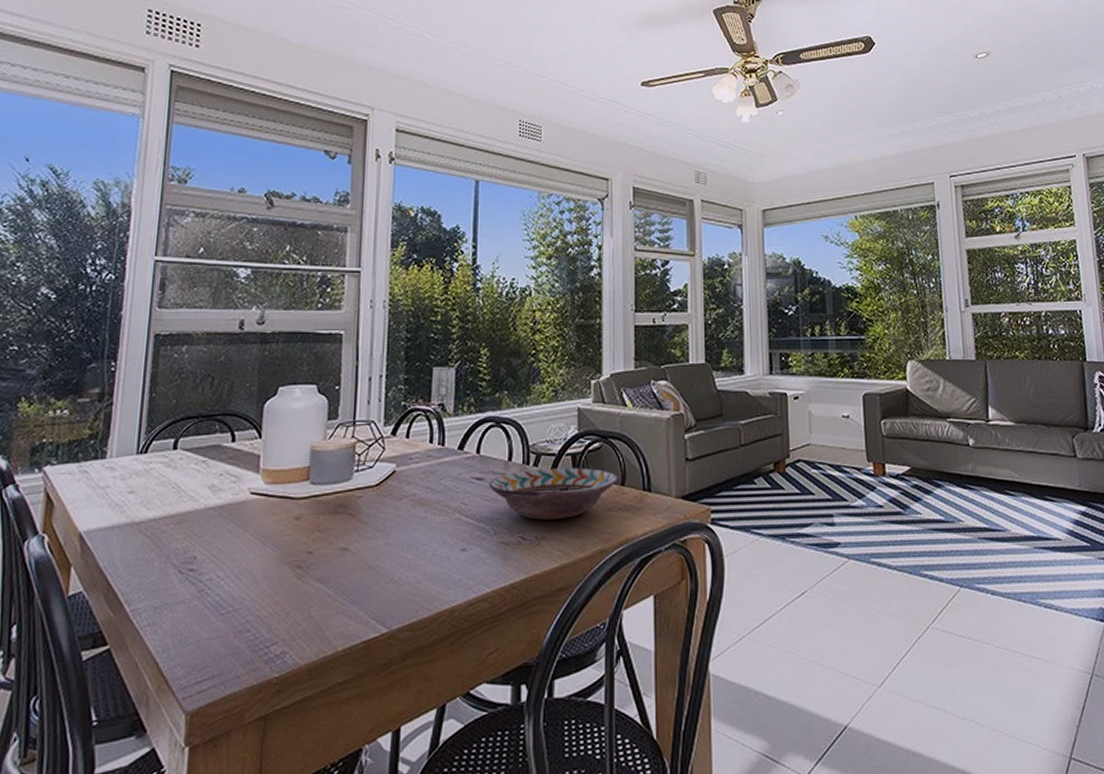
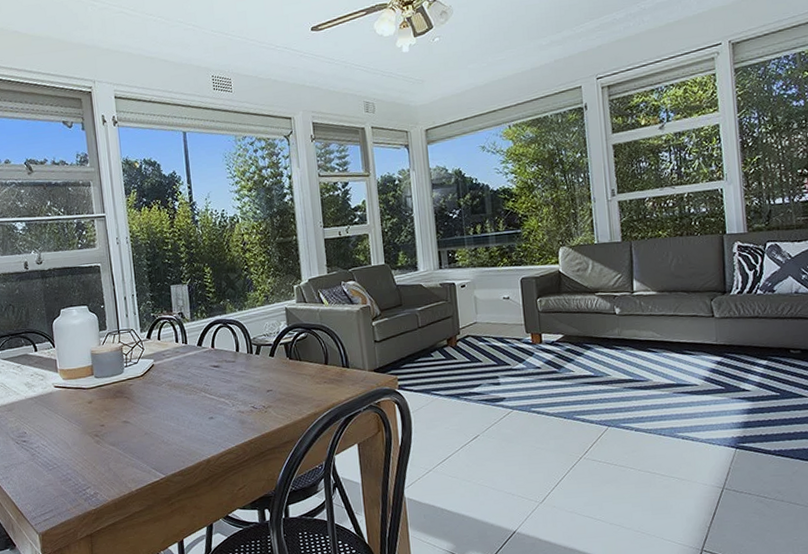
decorative bowl: present [489,467,617,520] -> none [224,353,321,394]

